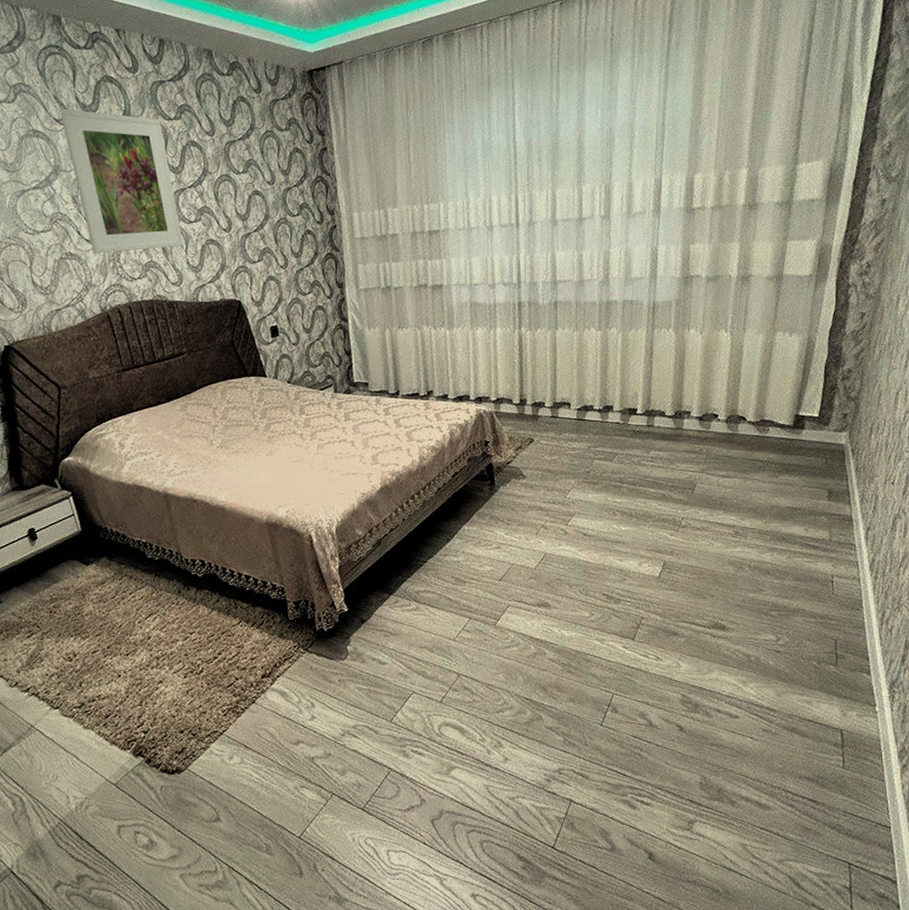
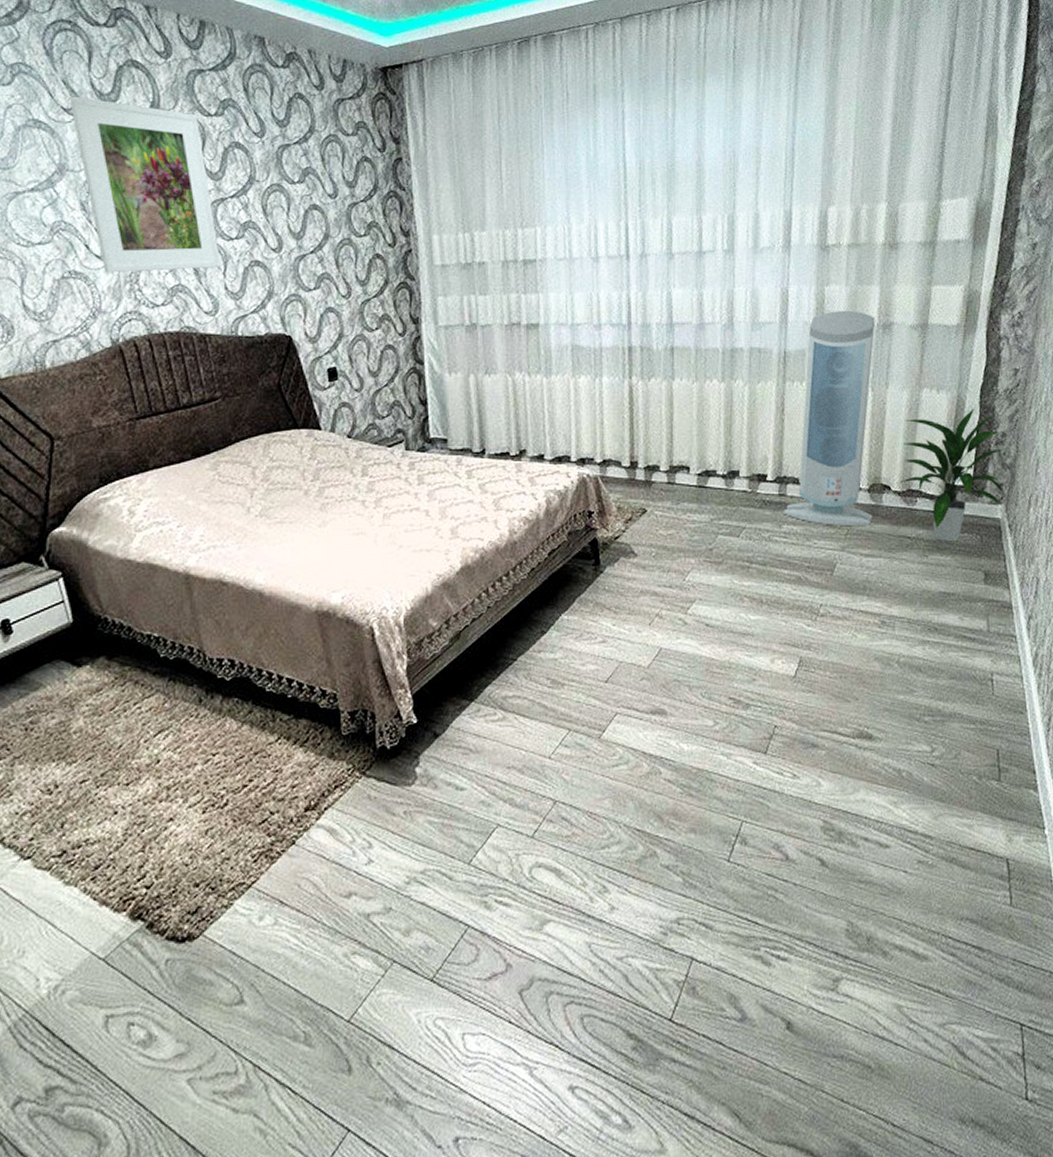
air purifier: none [651,266,735,452] -> present [783,311,875,527]
indoor plant: none [753,348,851,465] -> present [899,408,1006,542]

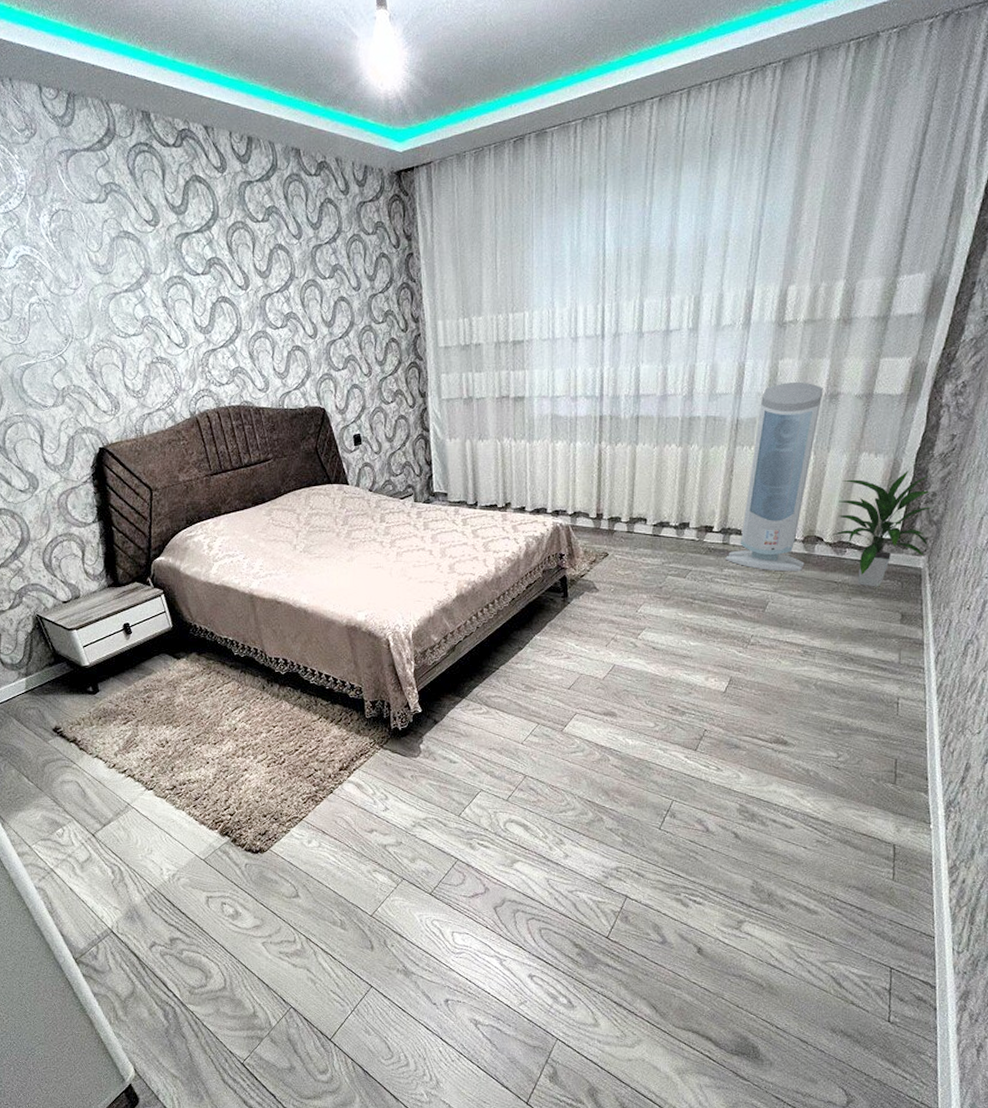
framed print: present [69,96,221,273] -> none [150,209,270,358]

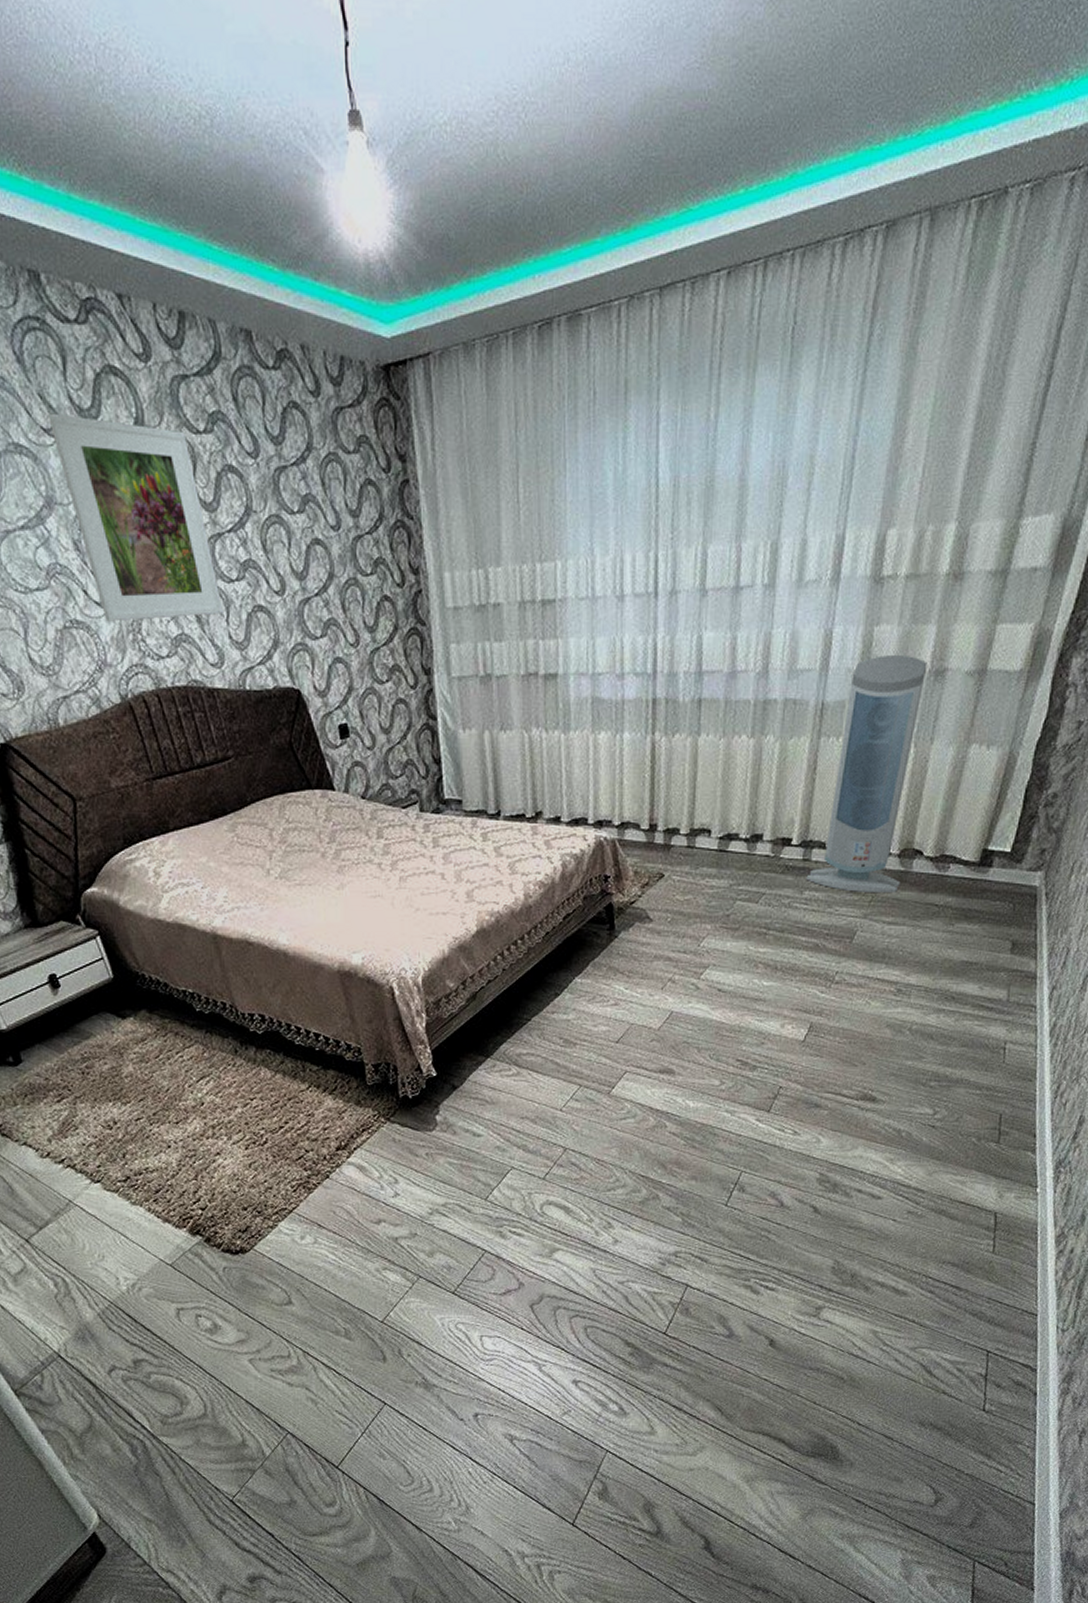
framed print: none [150,209,270,358] -> present [48,413,223,622]
indoor plant: present [831,470,935,587] -> none [932,766,1055,910]

